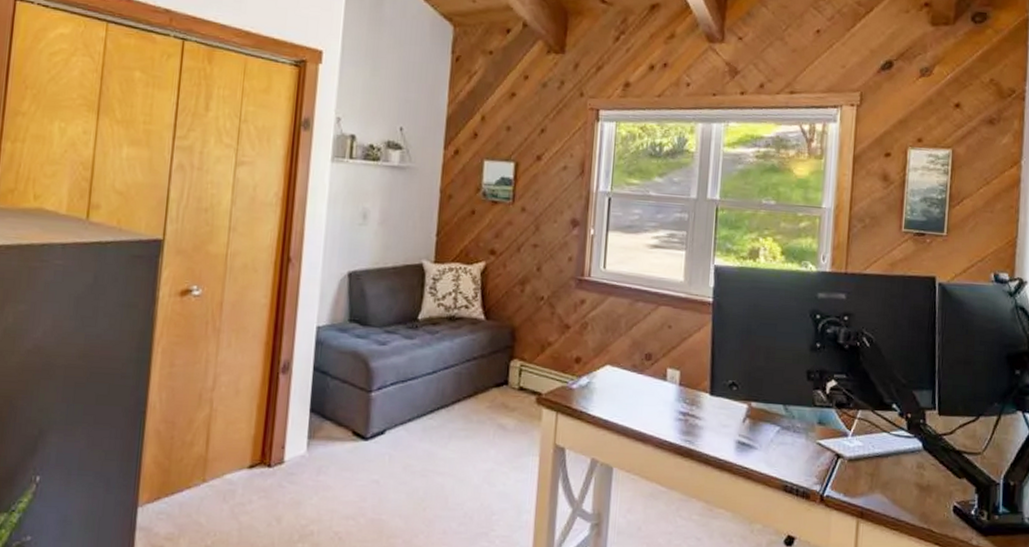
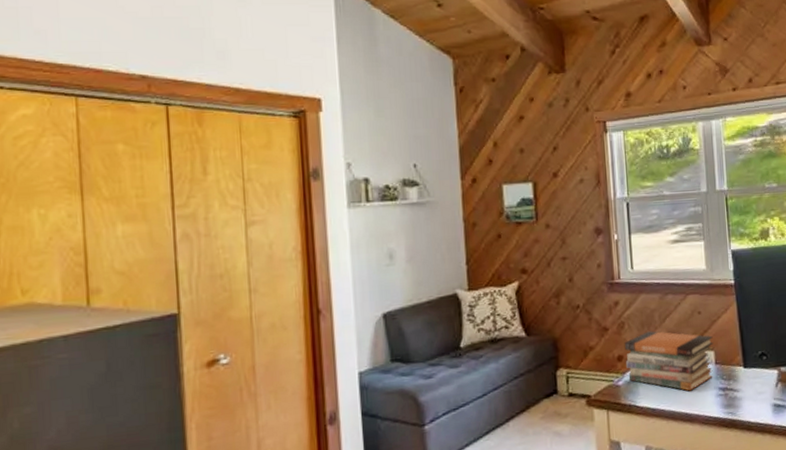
book stack: none [582,337,681,409] -> present [624,331,713,391]

